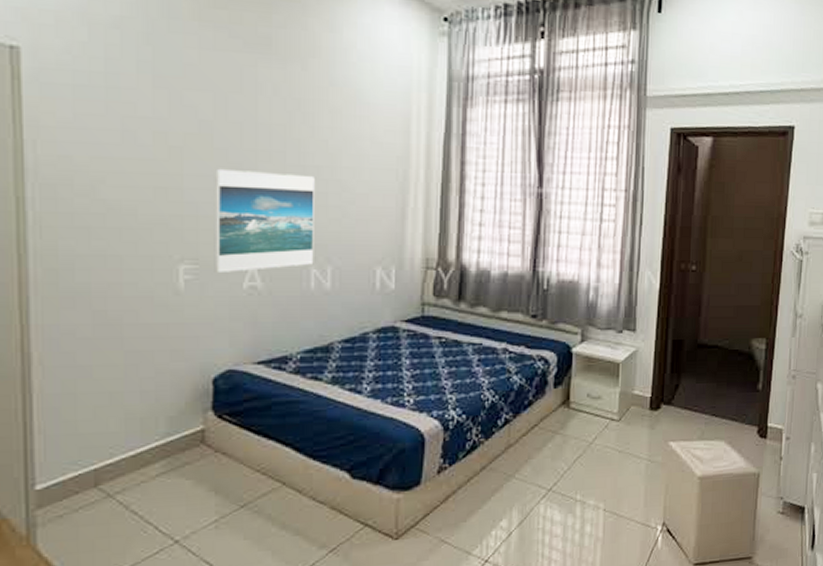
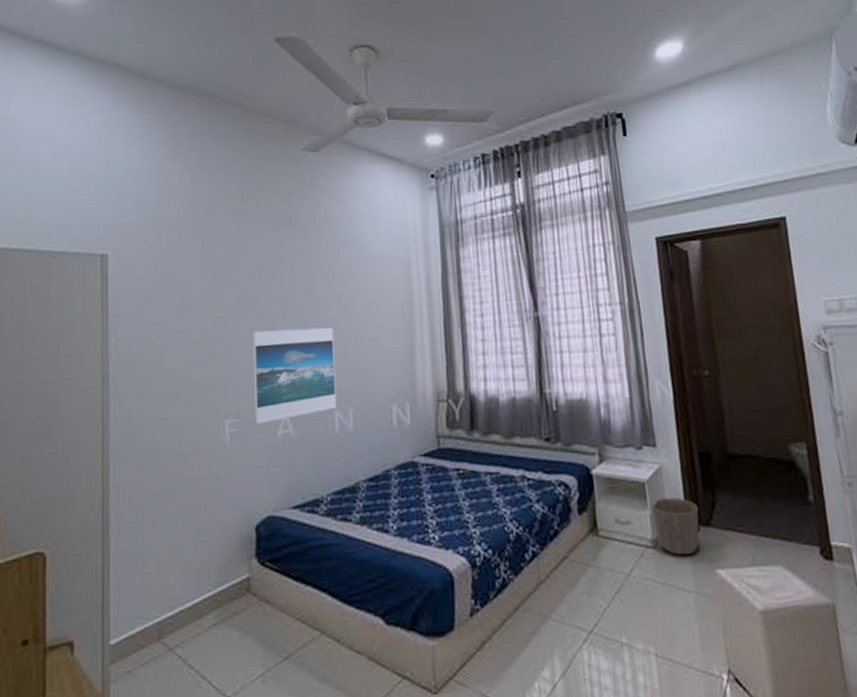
waste basket: none [621,377,663,428] -> present [651,497,700,555]

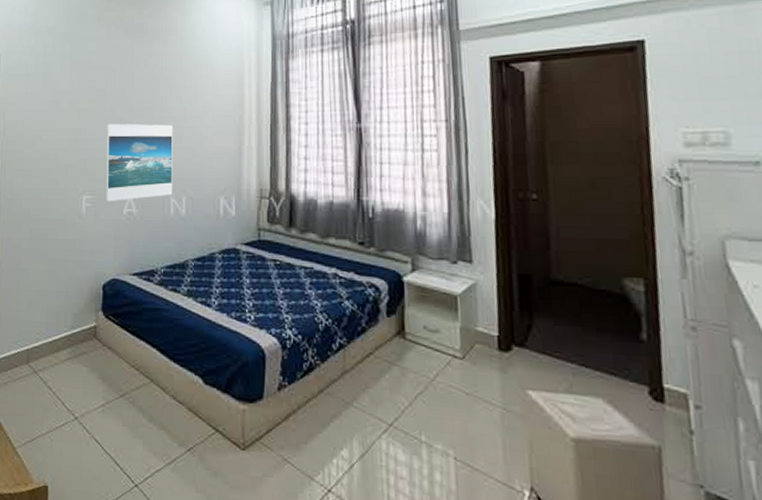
waste basket: present [651,497,700,555] -> none [462,312,513,371]

